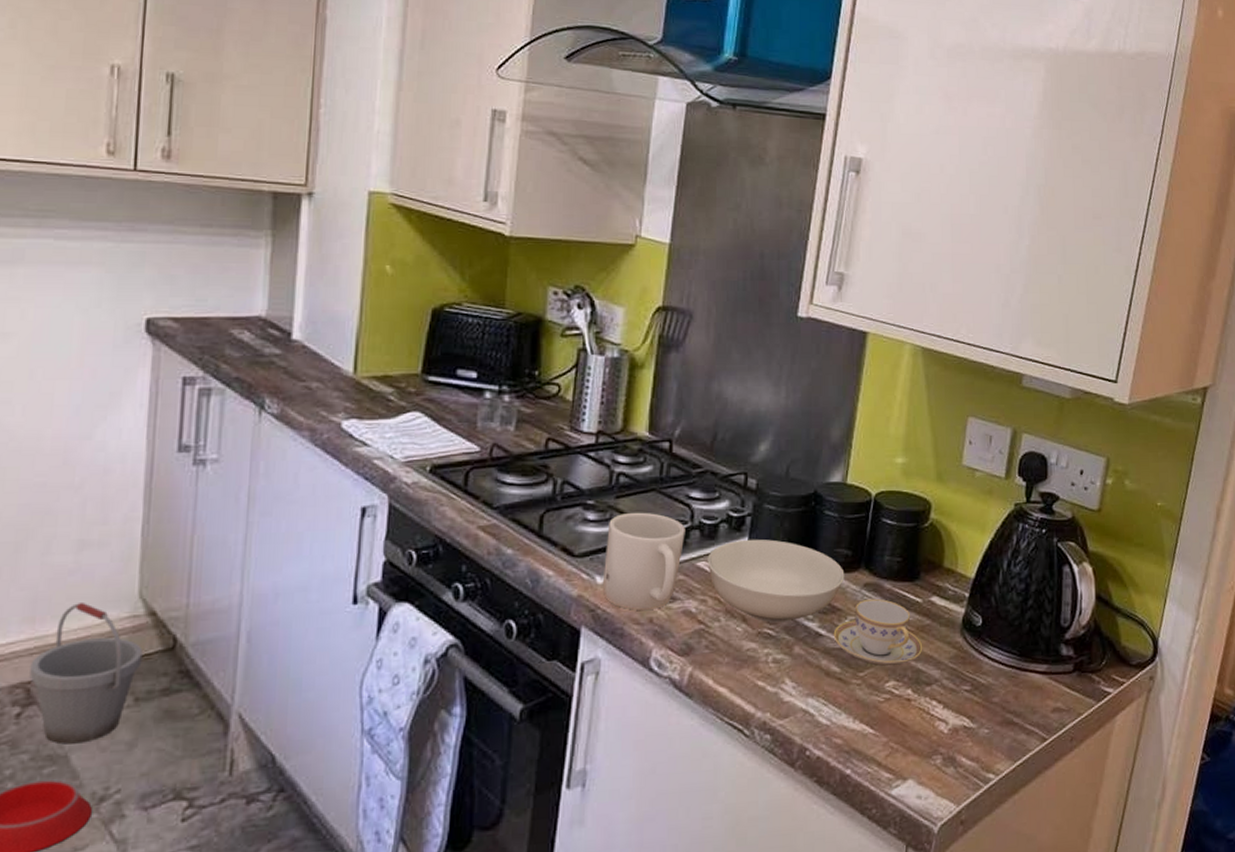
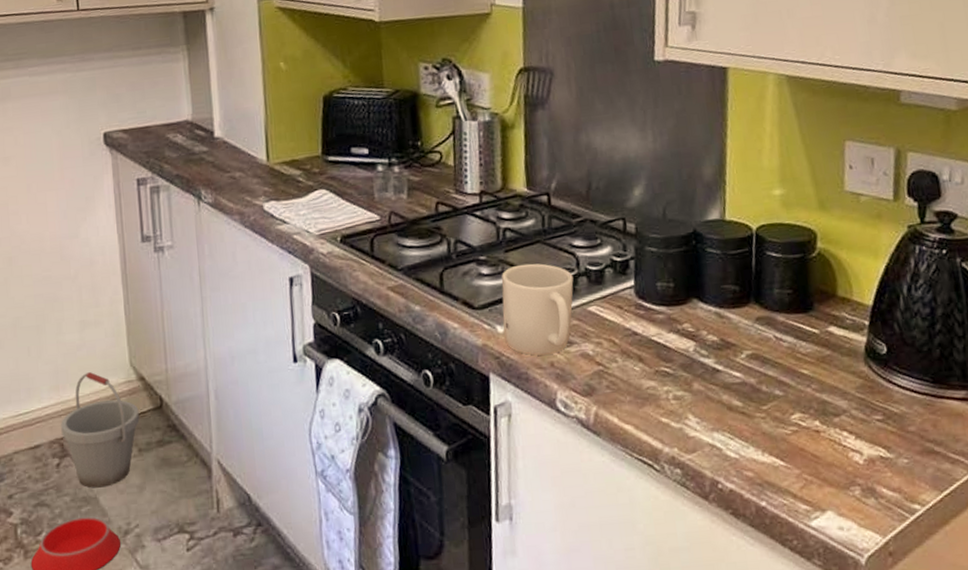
bowl: present [707,539,845,623] -> none [597,280,736,361]
teacup: present [833,598,923,667] -> none [730,332,827,399]

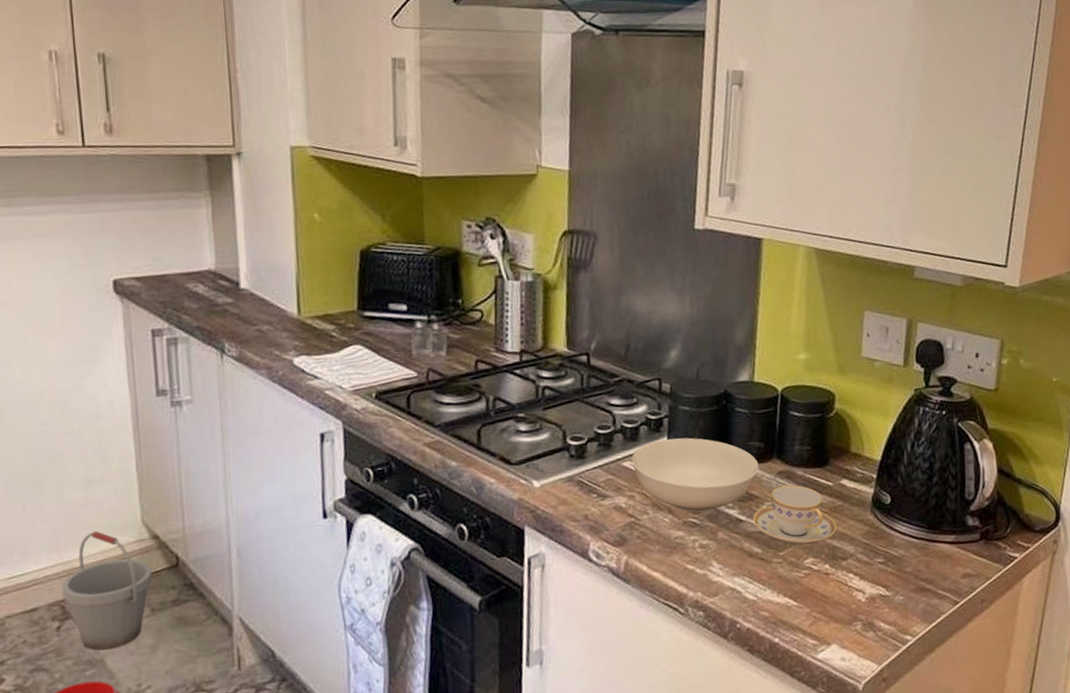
mug: present [501,263,574,356] -> none [539,420,610,509]
bowl: none [597,280,736,361] -> present [631,437,759,513]
teacup: none [730,332,827,399] -> present [752,484,837,545]

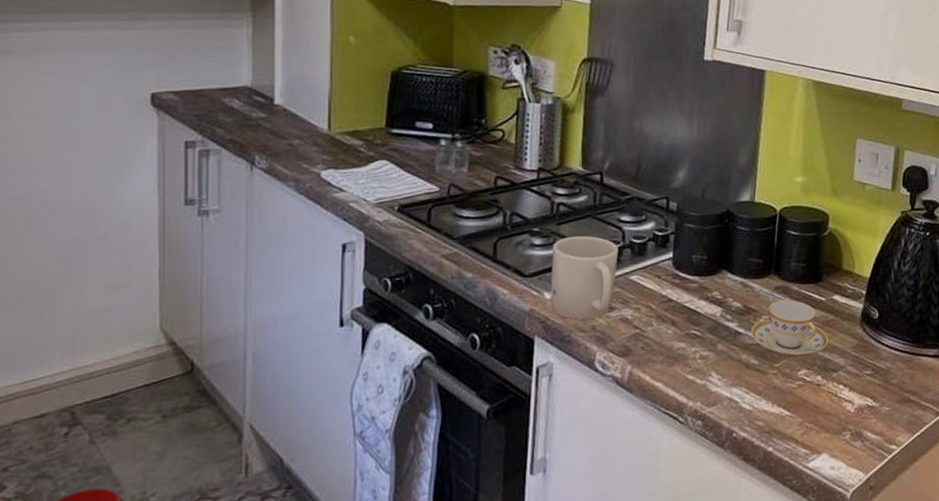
bucket: present [62,531,153,651] -> none [73,337,166,457]
mug: none [539,420,610,509] -> present [550,235,619,320]
bowl: present [631,437,759,513] -> none [639,253,758,325]

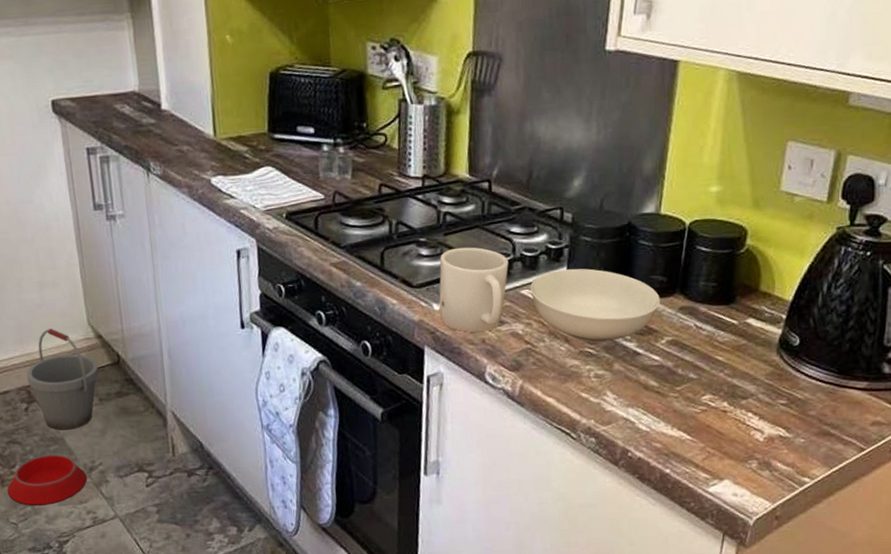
bucket: none [73,337,166,457] -> present [26,329,99,430]
bowl: none [639,253,758,325] -> present [530,268,660,343]
teacup: present [750,299,829,358] -> none [650,320,739,382]

